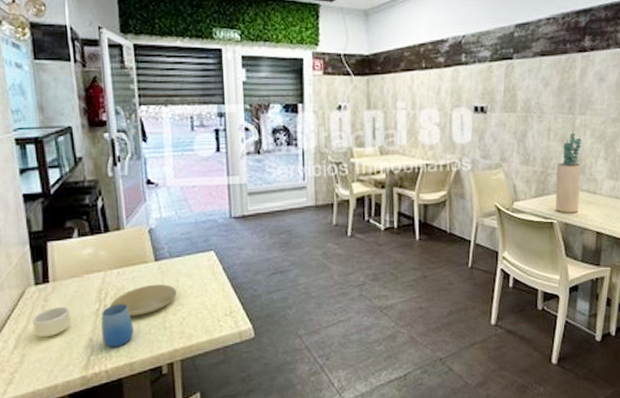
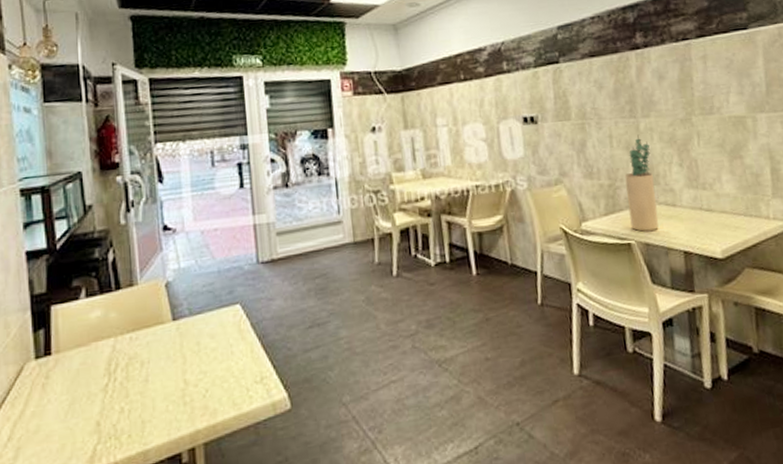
mug: present [33,306,71,338] -> none [31,383,75,425]
cup: present [101,304,134,348] -> none [110,376,148,433]
plate: present [110,284,177,317] -> none [121,348,198,391]

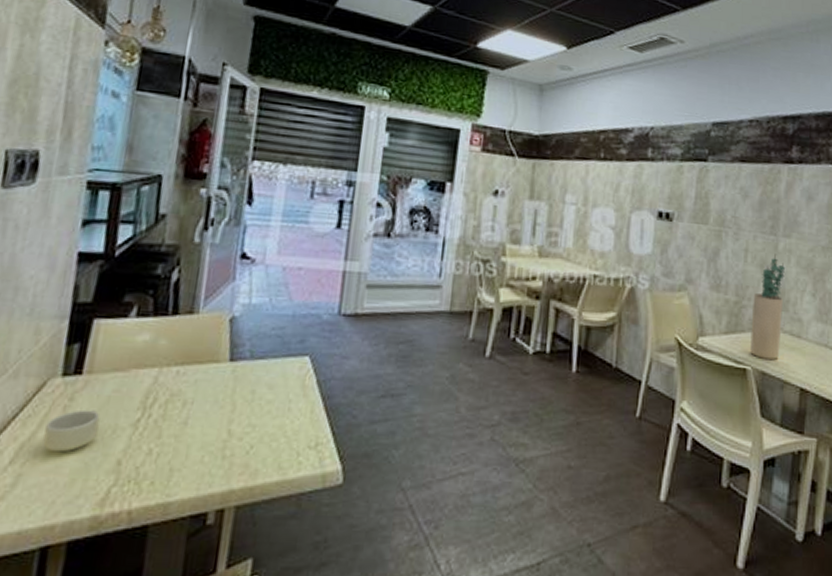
mug: none [31,383,75,425] -> present [43,409,100,453]

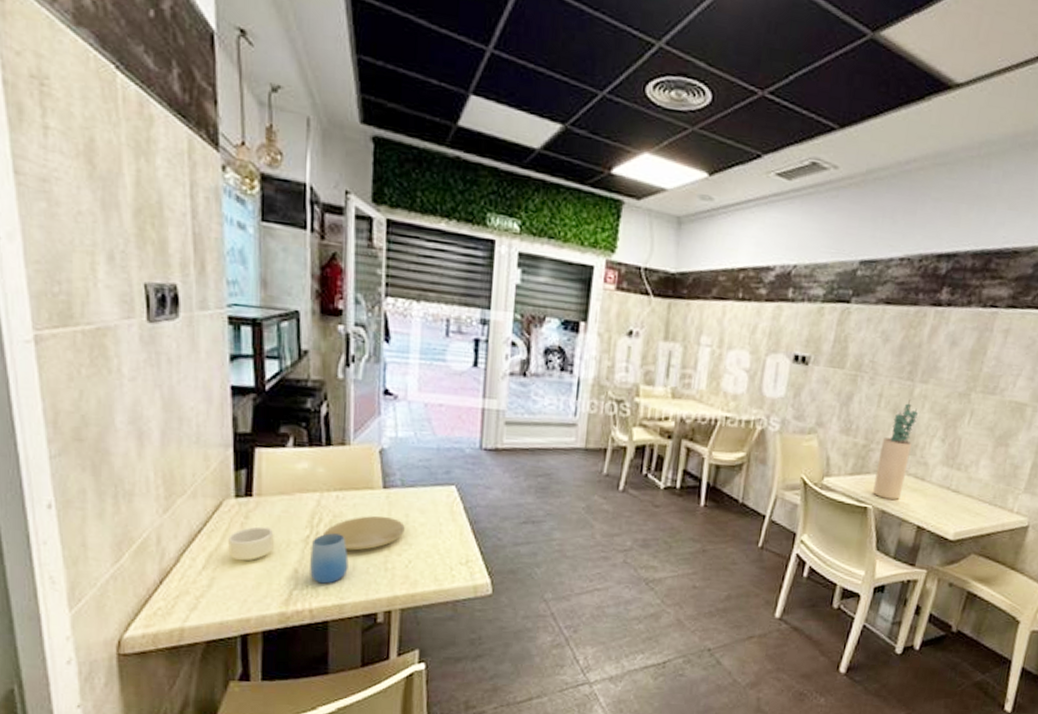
cup: none [134,415,182,478] -> present [309,533,349,584]
plate: none [157,394,250,436] -> present [324,516,405,551]

